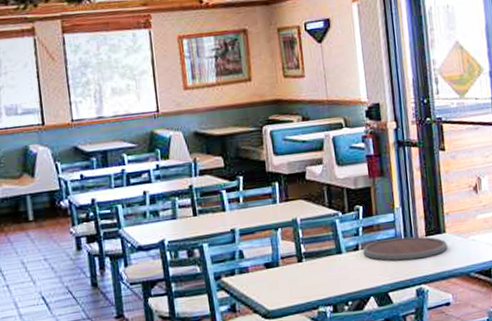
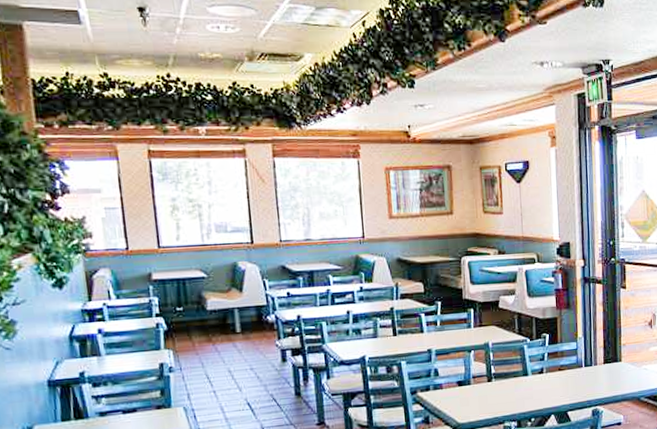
tray: present [362,236,448,261] -> none [546,363,622,384]

